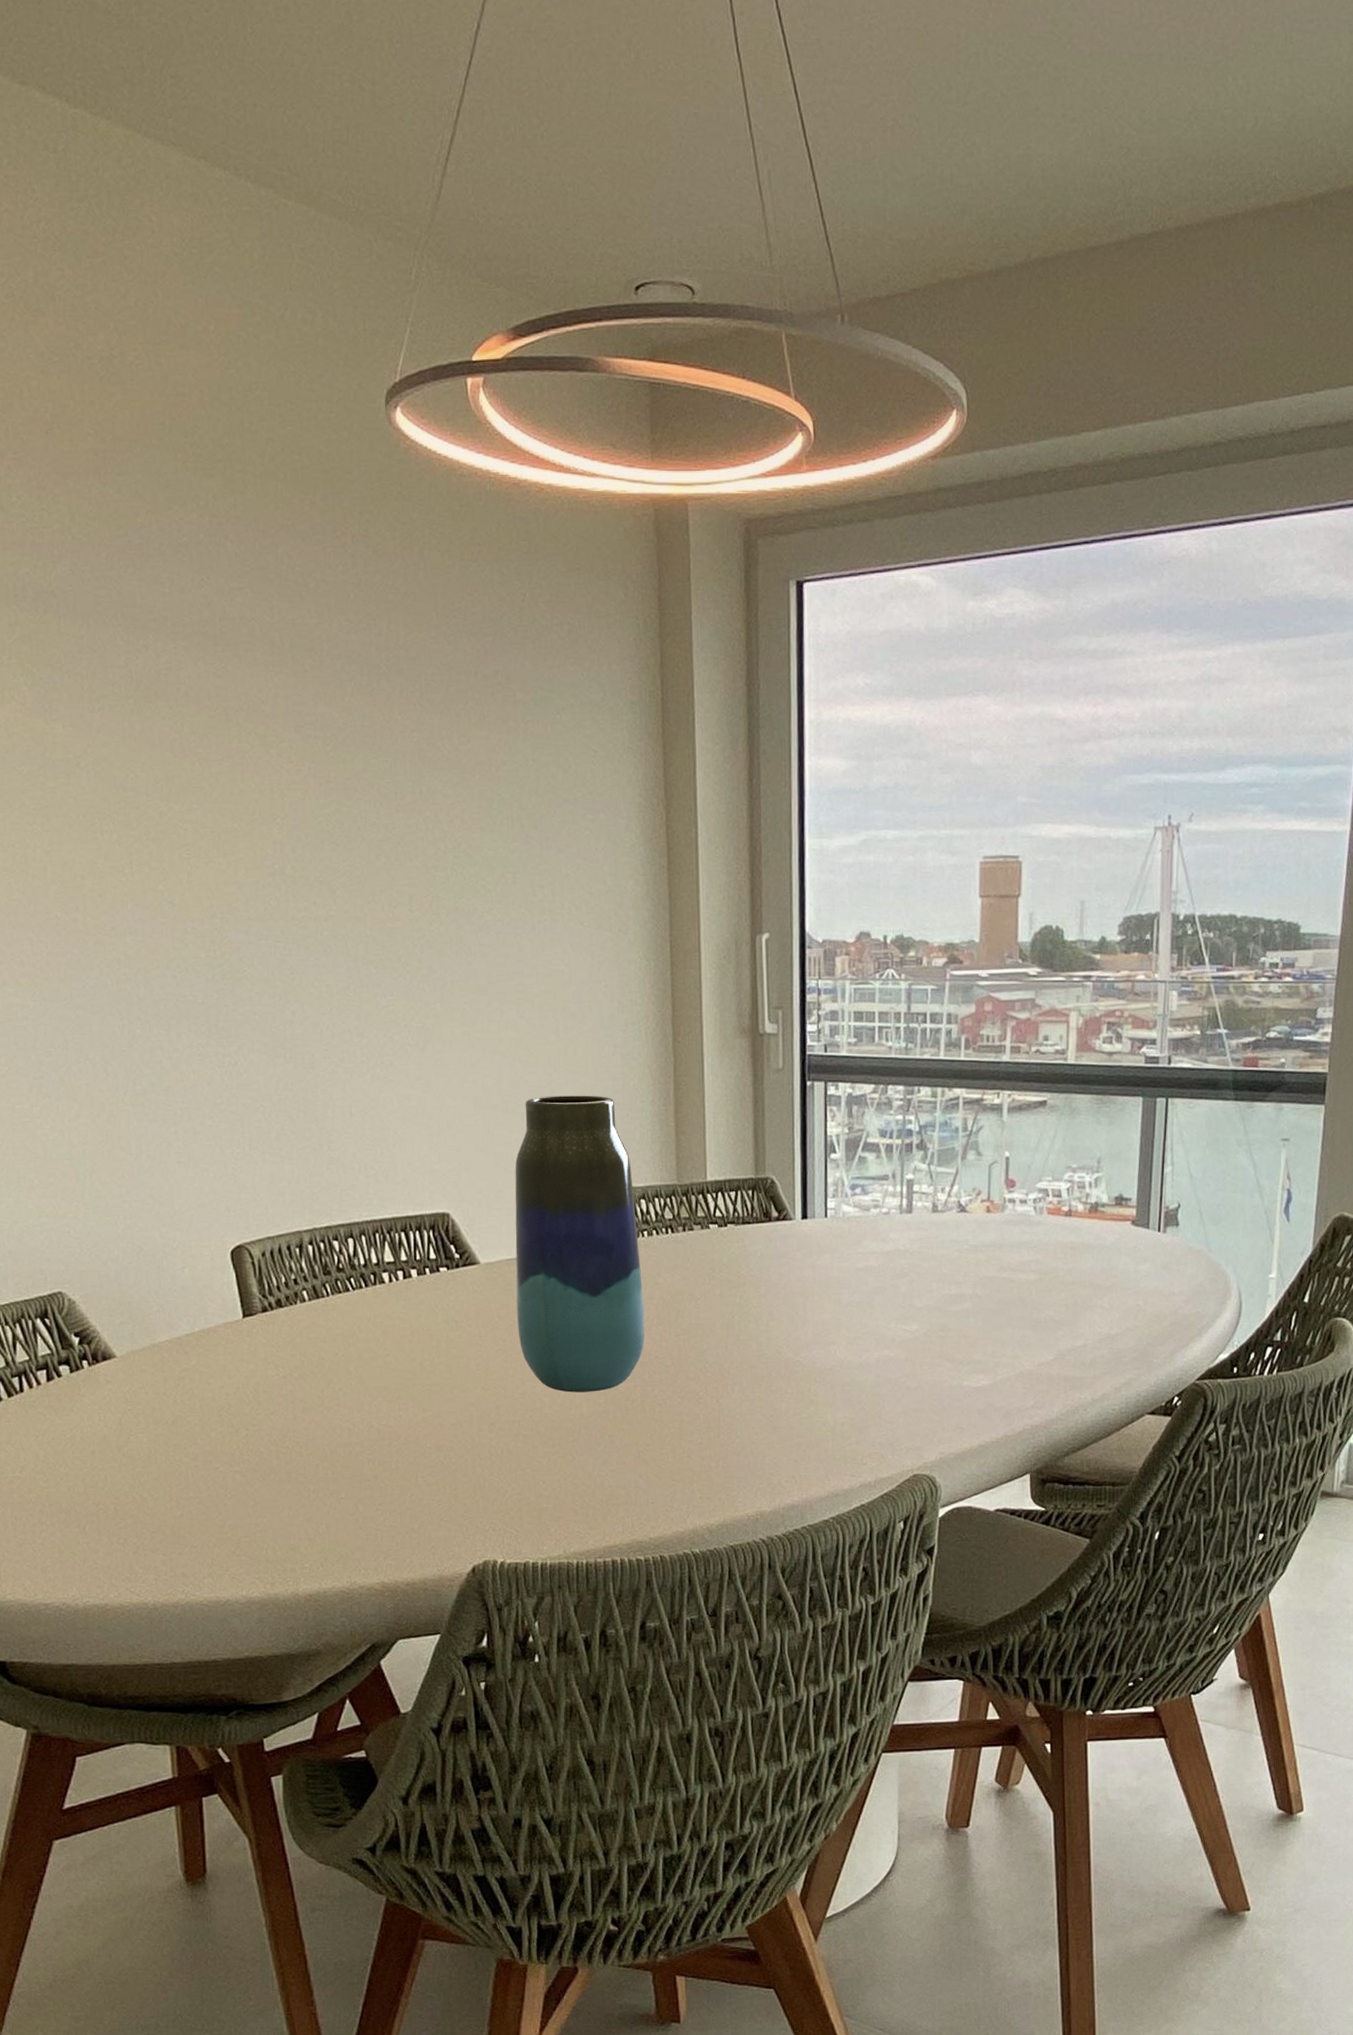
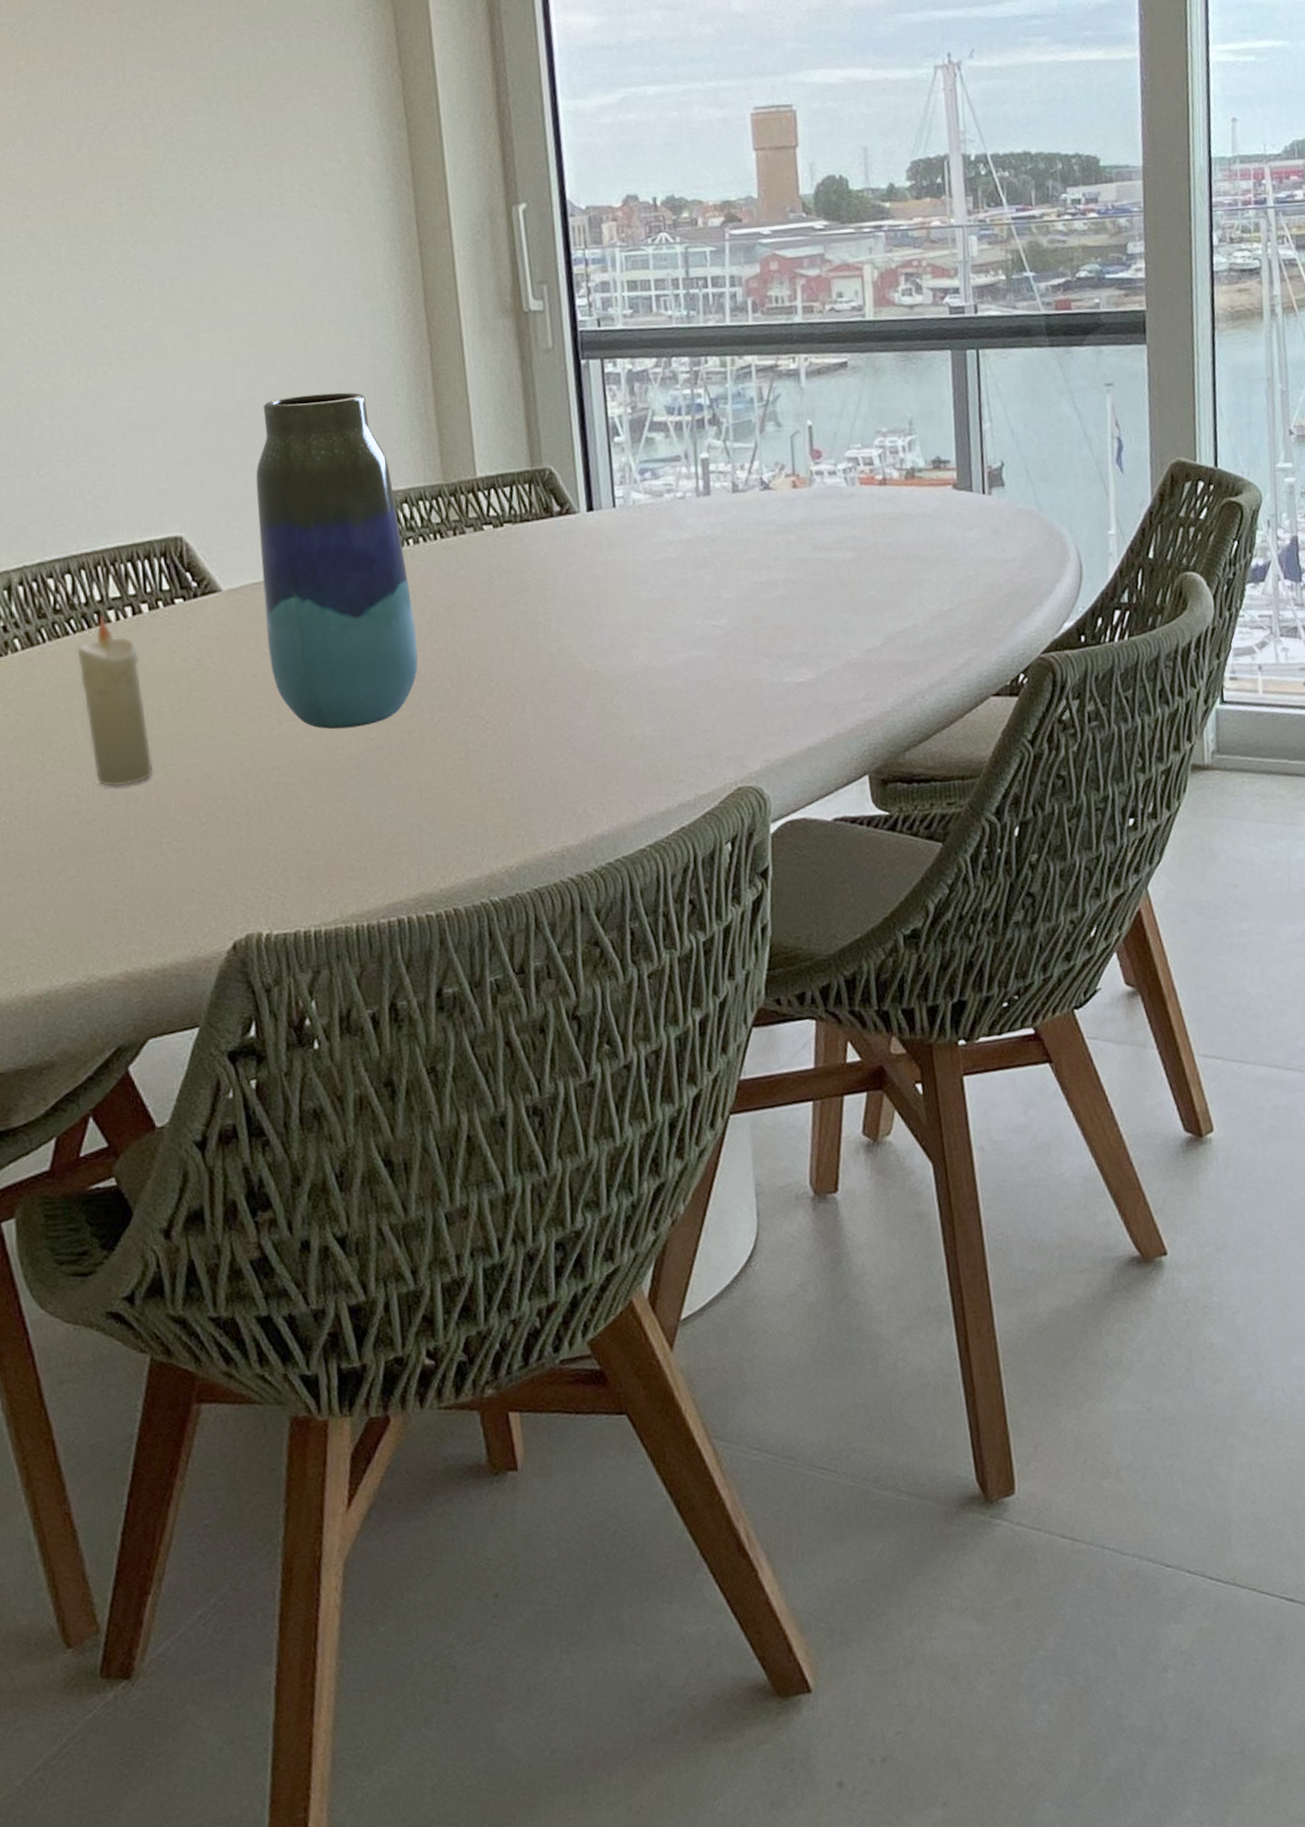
candle: none [355,1275,414,1426] -> present [76,614,153,788]

